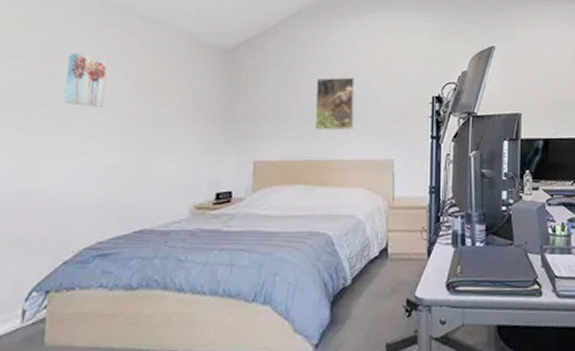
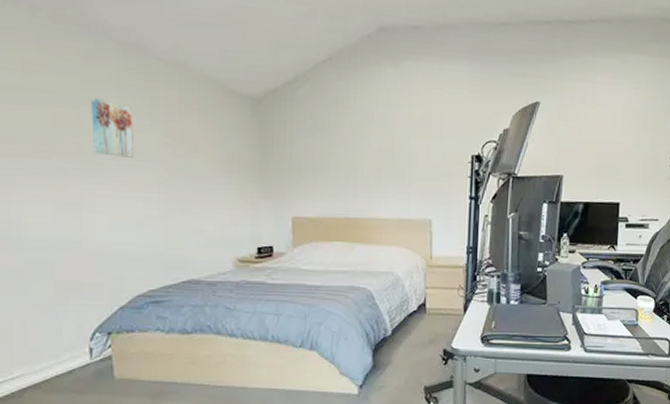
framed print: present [314,77,356,131] -> none [351,132,392,189]

